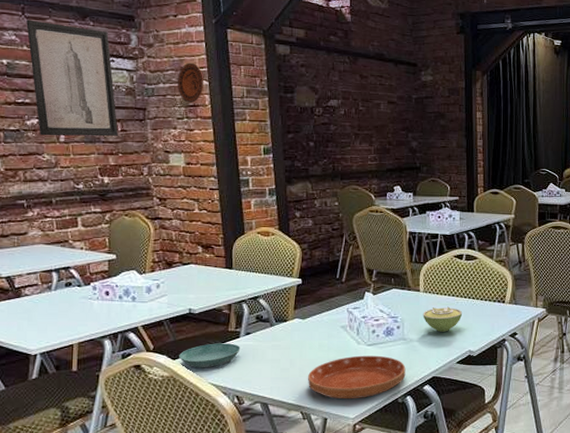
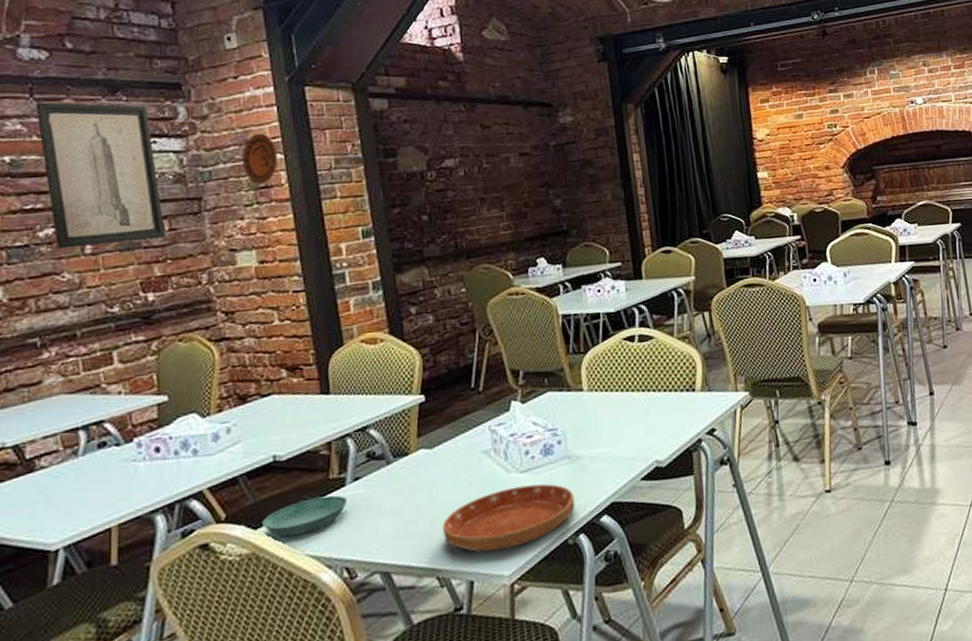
sugar bowl: present [423,306,463,332] -> none [590,405,642,441]

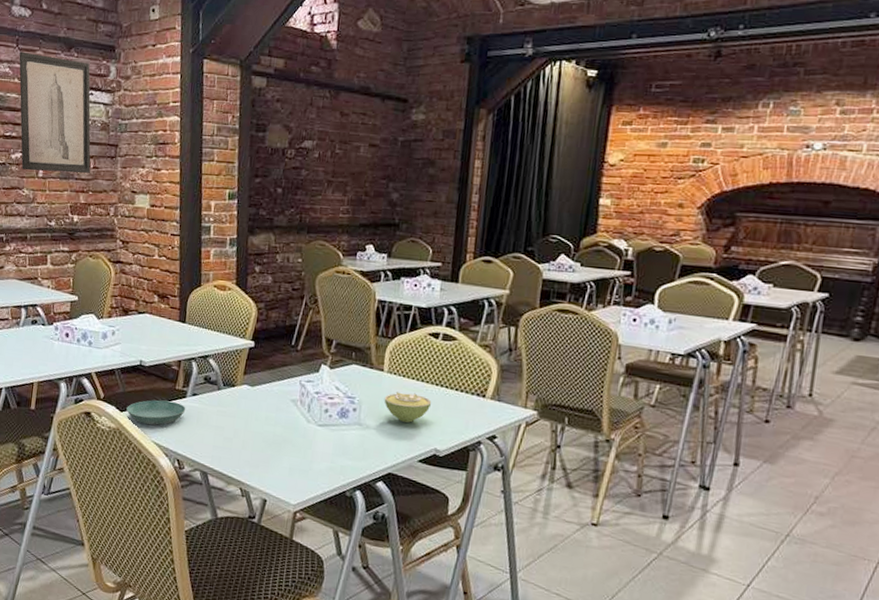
decorative plate: present [241,133,278,184] -> none [149,96,176,141]
saucer: present [443,484,575,552] -> none [250,435,359,485]
sugar bowl: none [590,405,642,441] -> present [384,392,432,423]

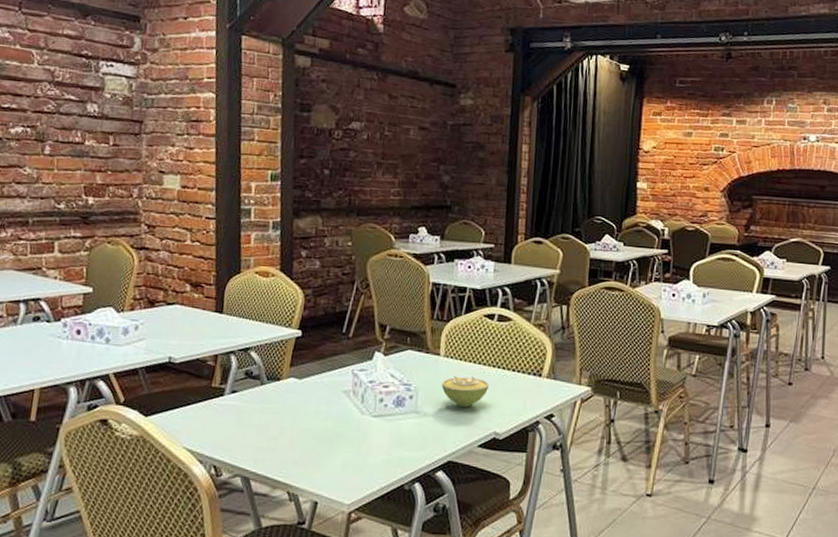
wall art: present [19,51,91,174] -> none [22,16,110,152]
saucer: present [126,400,186,425] -> none [152,400,224,429]

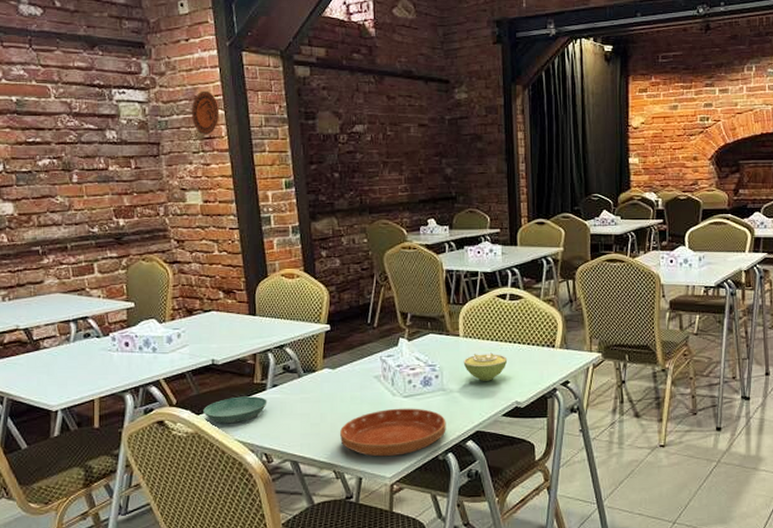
saucer: none [152,400,224,429] -> present [203,396,267,424]
decorative plate: none [180,71,211,118] -> present [191,91,220,135]
saucer: none [299,428,417,481] -> present [340,408,446,457]

